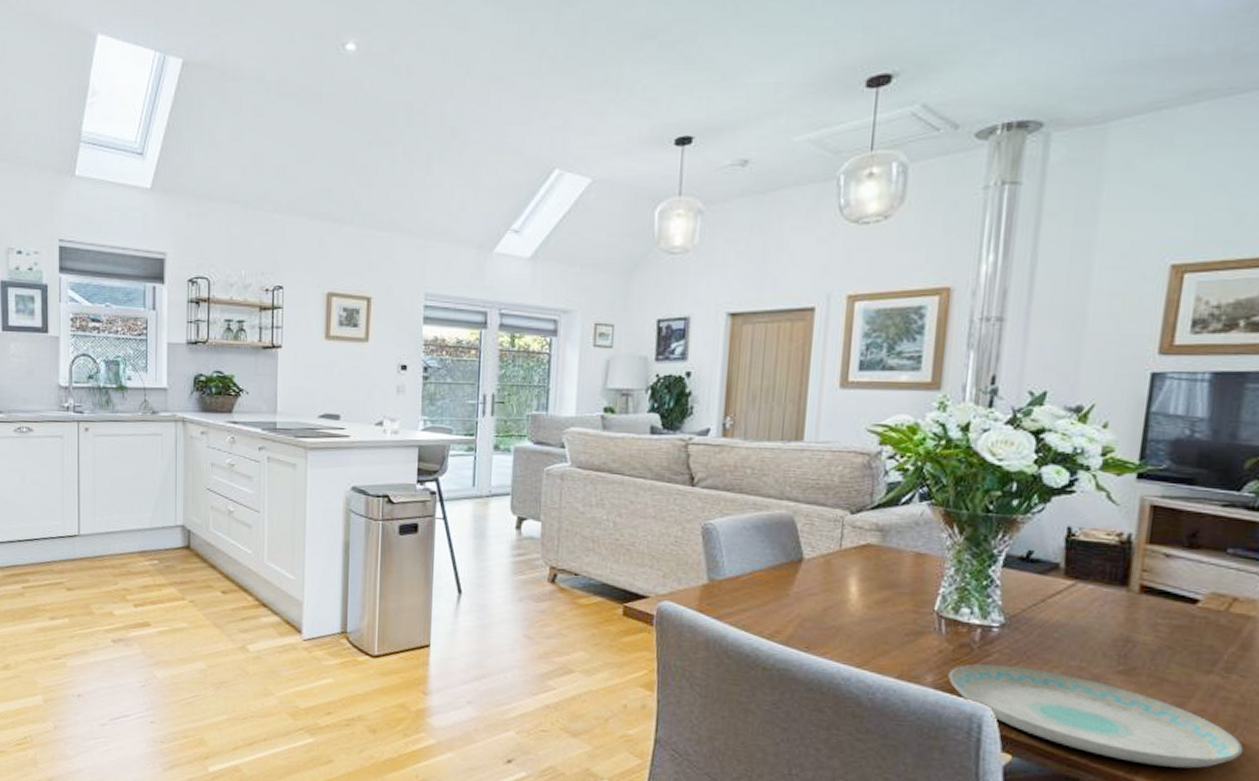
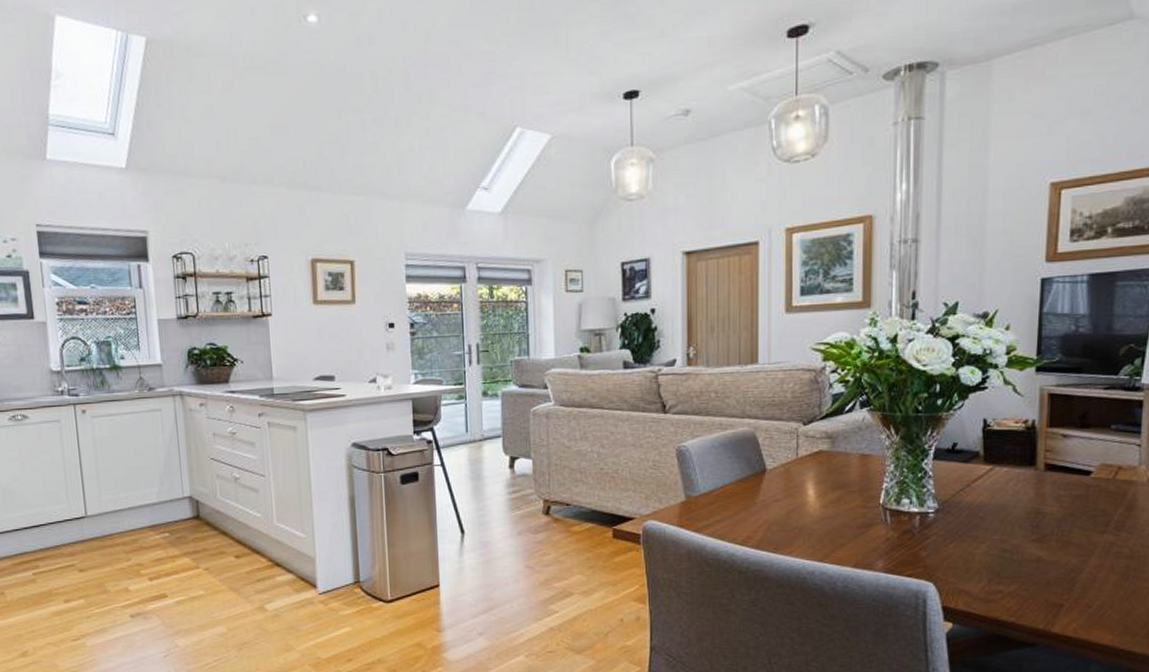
plate: present [948,664,1244,769] -> none [896,544,1135,617]

